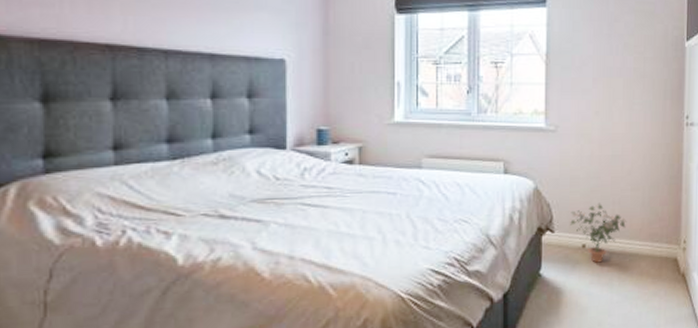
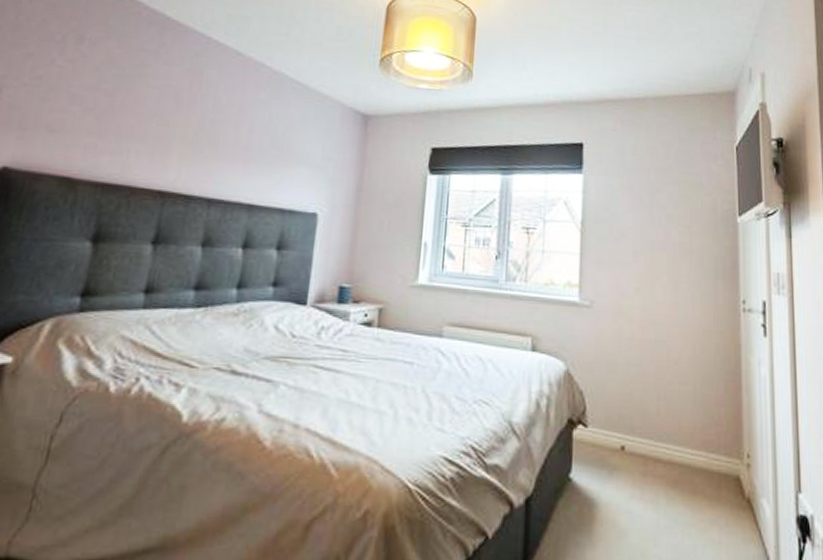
potted plant: present [570,202,627,263] -> none [606,395,675,472]

